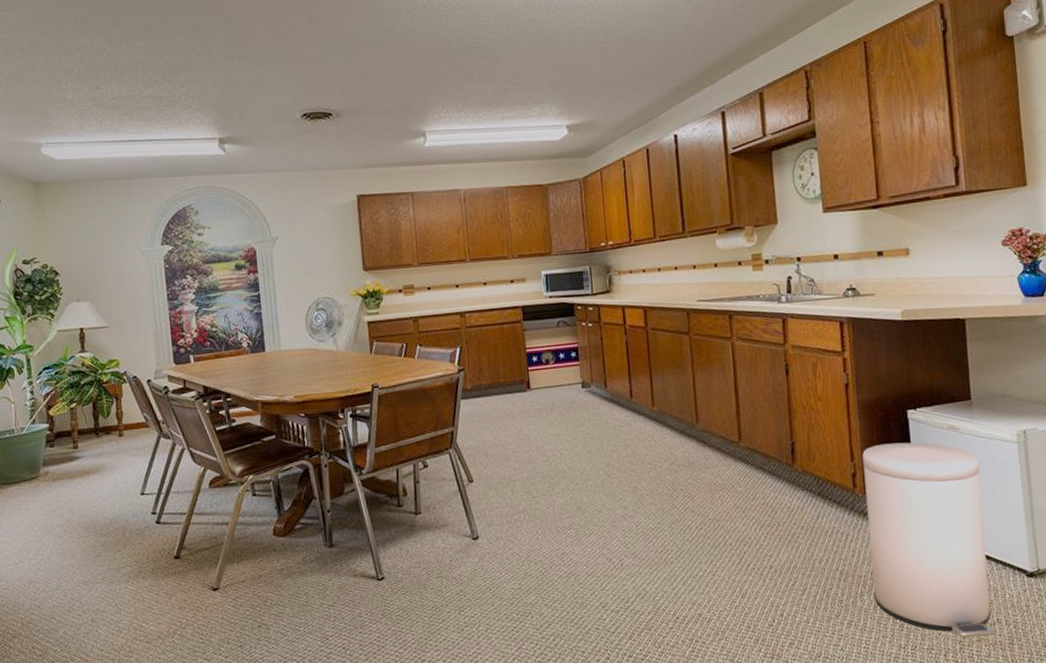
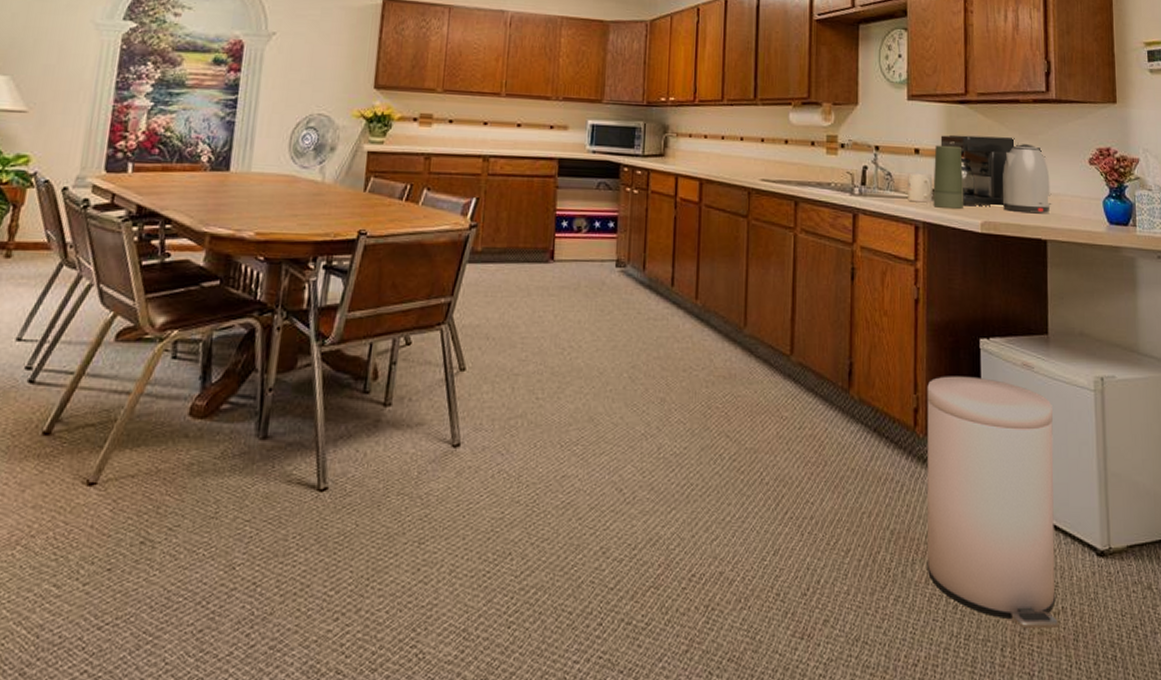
mug: none [829,275,854,302] -> present [908,172,933,203]
canister: none [852,246,884,304] -> present [933,145,964,209]
coffee maker: none [857,232,932,299] -> present [940,134,1019,206]
kettle: none [918,236,968,298] -> present [1002,144,1052,214]

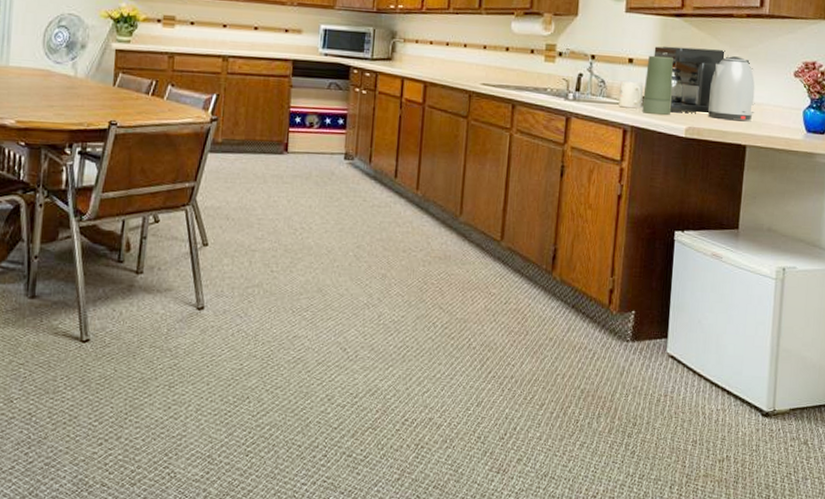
pedal bin: present [926,376,1059,628] -> none [610,262,736,472]

